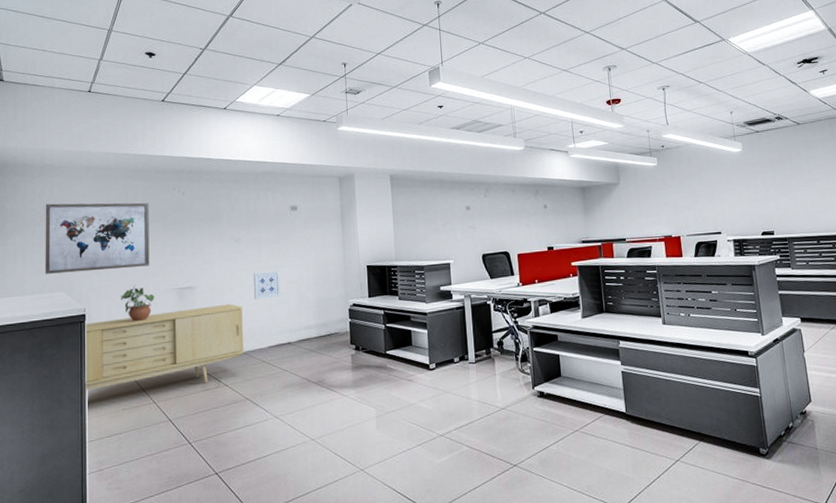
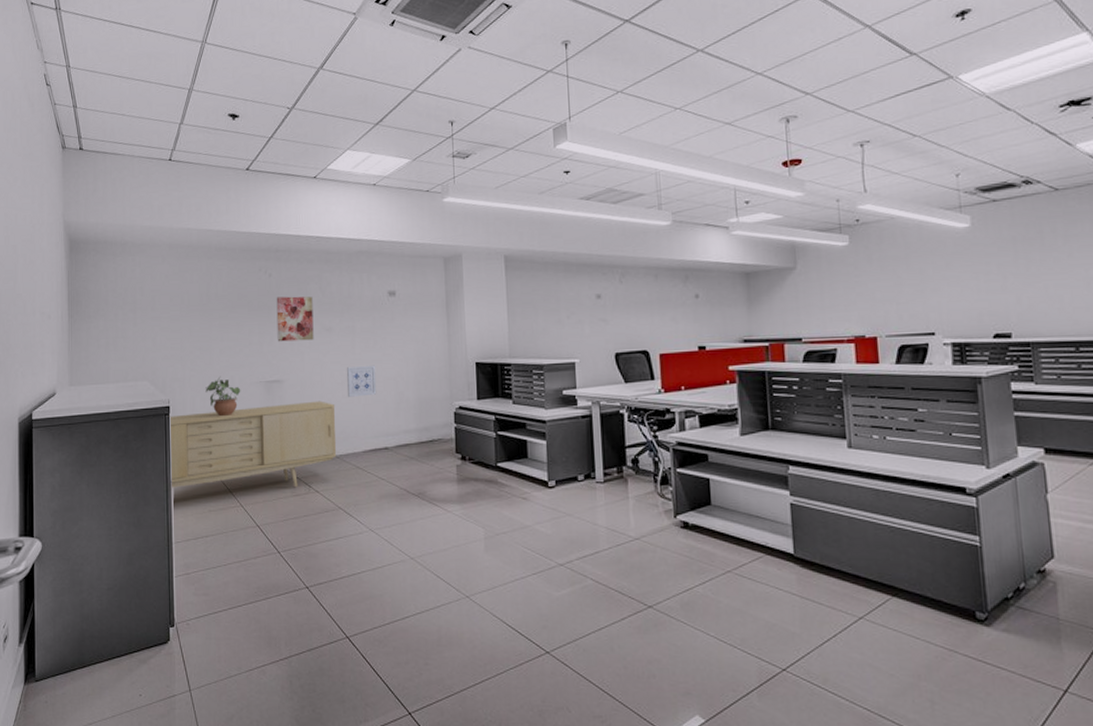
wall art: present [45,202,150,274] -> none [127,284,235,361]
wall art: none [189,212,224,253] -> present [276,296,314,342]

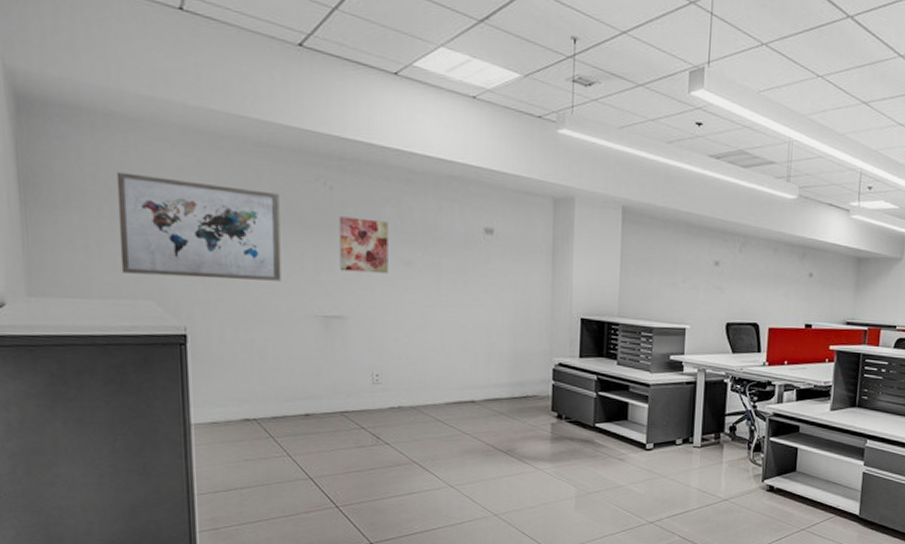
wall art: none [127,284,235,361] -> present [116,172,281,281]
sideboard: present [169,401,337,488] -> none [187,344,413,439]
potted plant: present [205,376,241,417] -> none [239,304,289,353]
wall art: present [346,365,377,397] -> none [428,309,465,344]

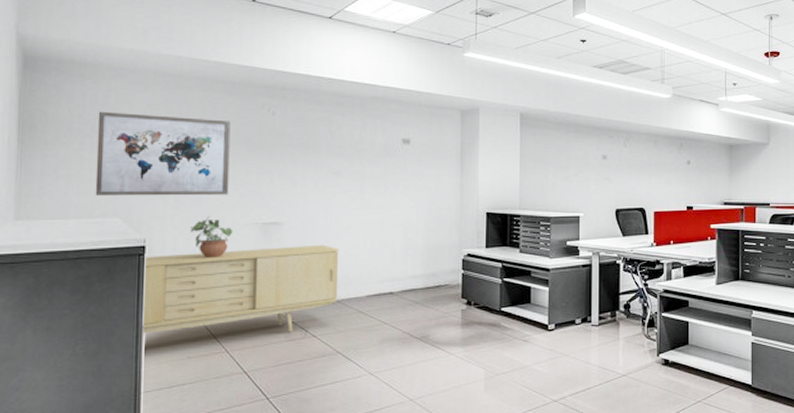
sideboard: none [187,344,413,439] -> present [143,244,339,334]
potted plant: none [239,304,289,353] -> present [190,216,233,259]
wall art: present [339,216,388,274] -> none [278,137,321,183]

